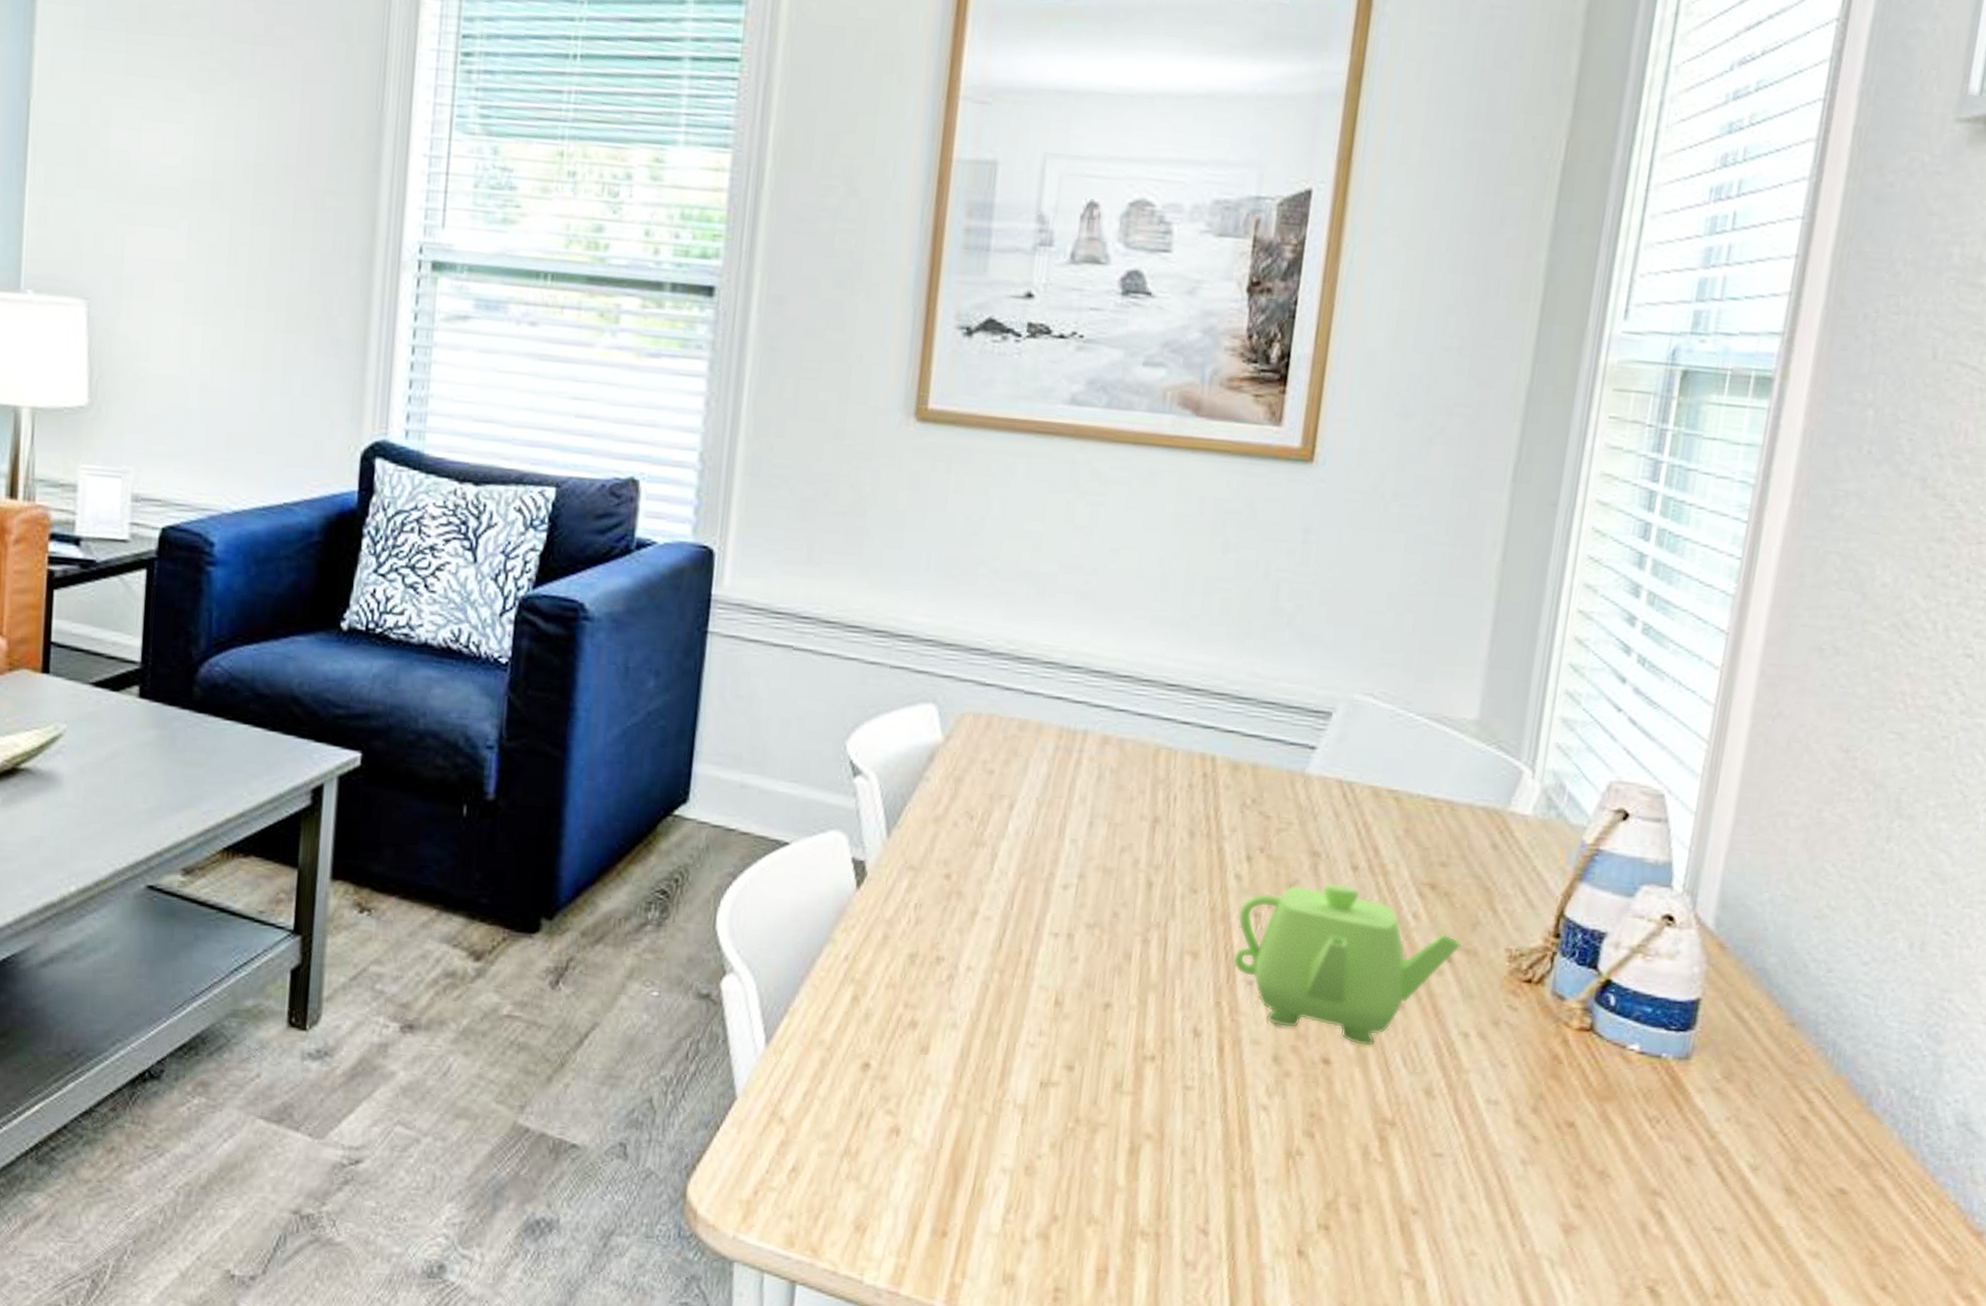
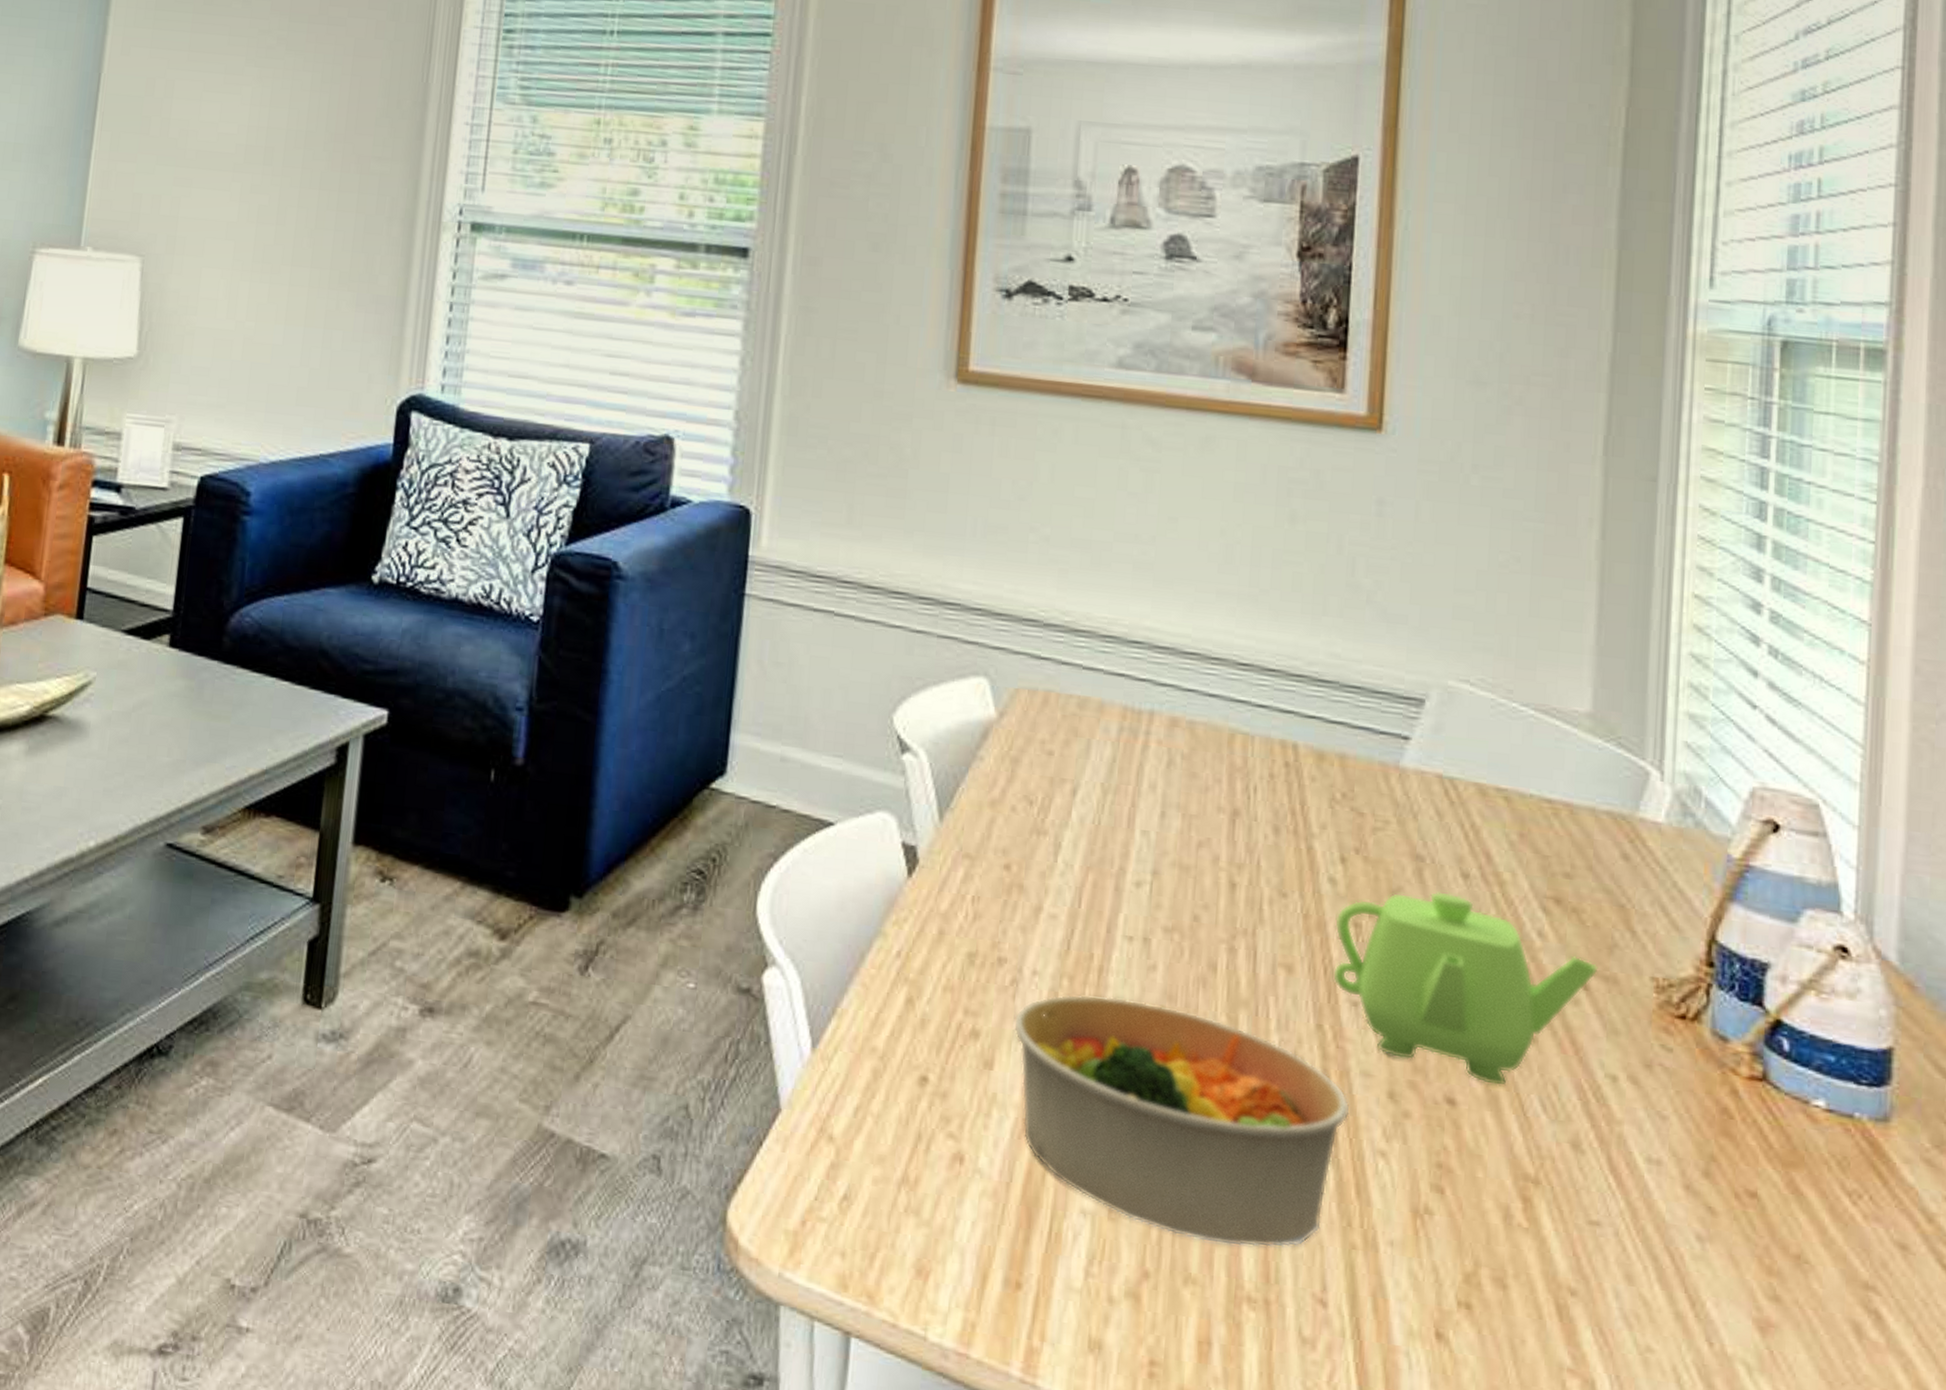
bowl: none [948,985,1240,1191] -> present [1013,994,1350,1248]

